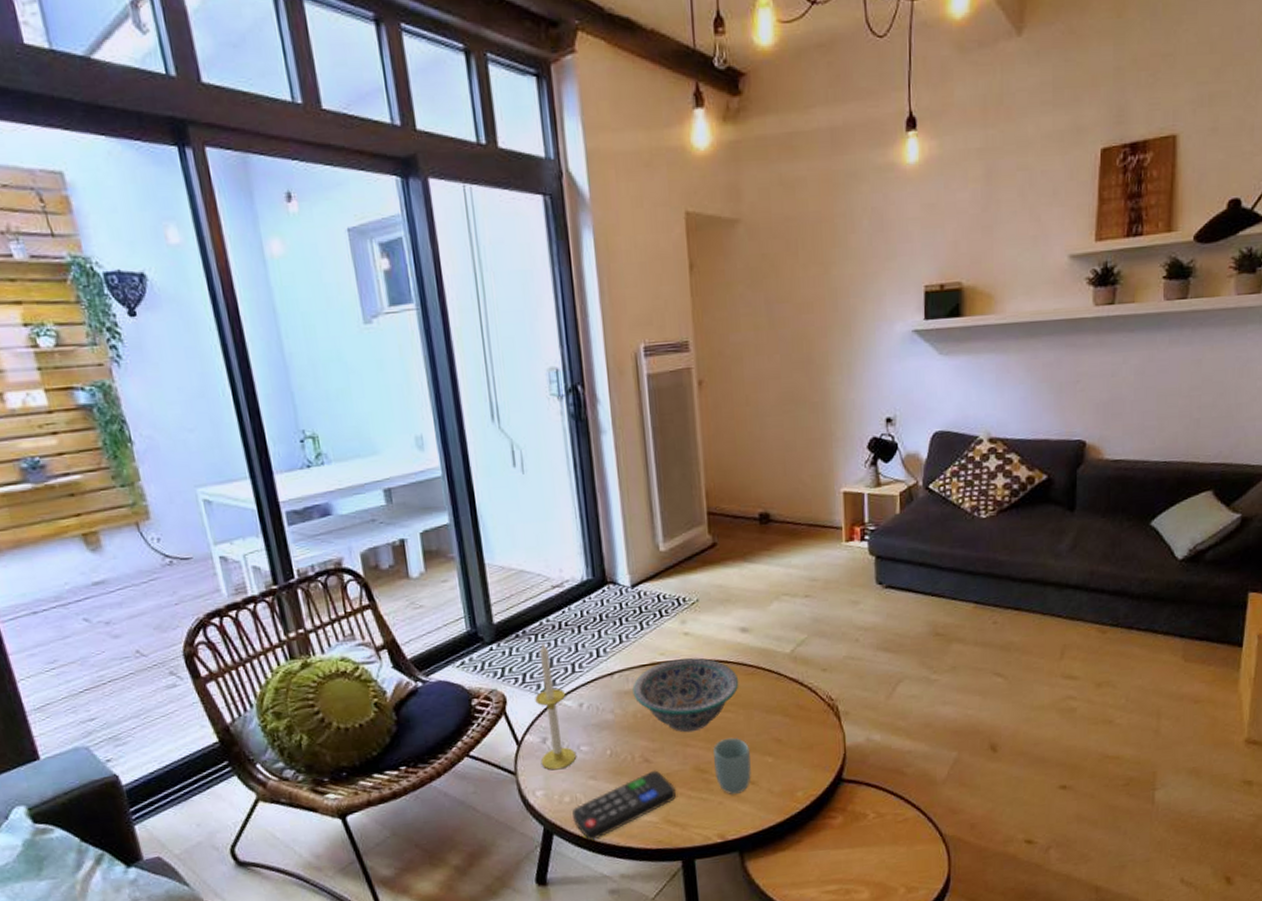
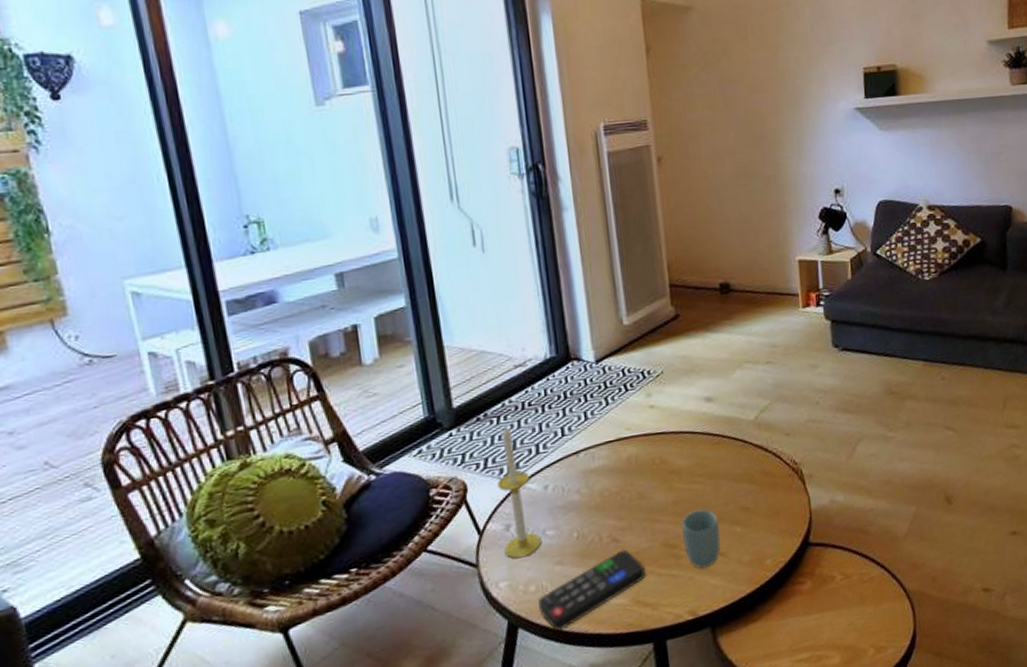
decorative bowl: present [632,657,739,733] -> none [599,430,706,508]

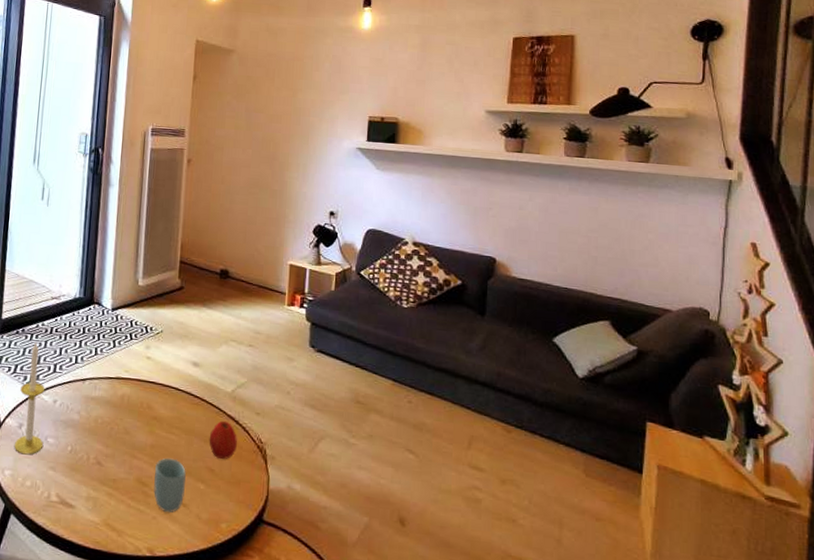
remote control: present [538,549,645,631] -> none [30,473,118,527]
apple: none [737,452,770,494] -> present [209,420,237,459]

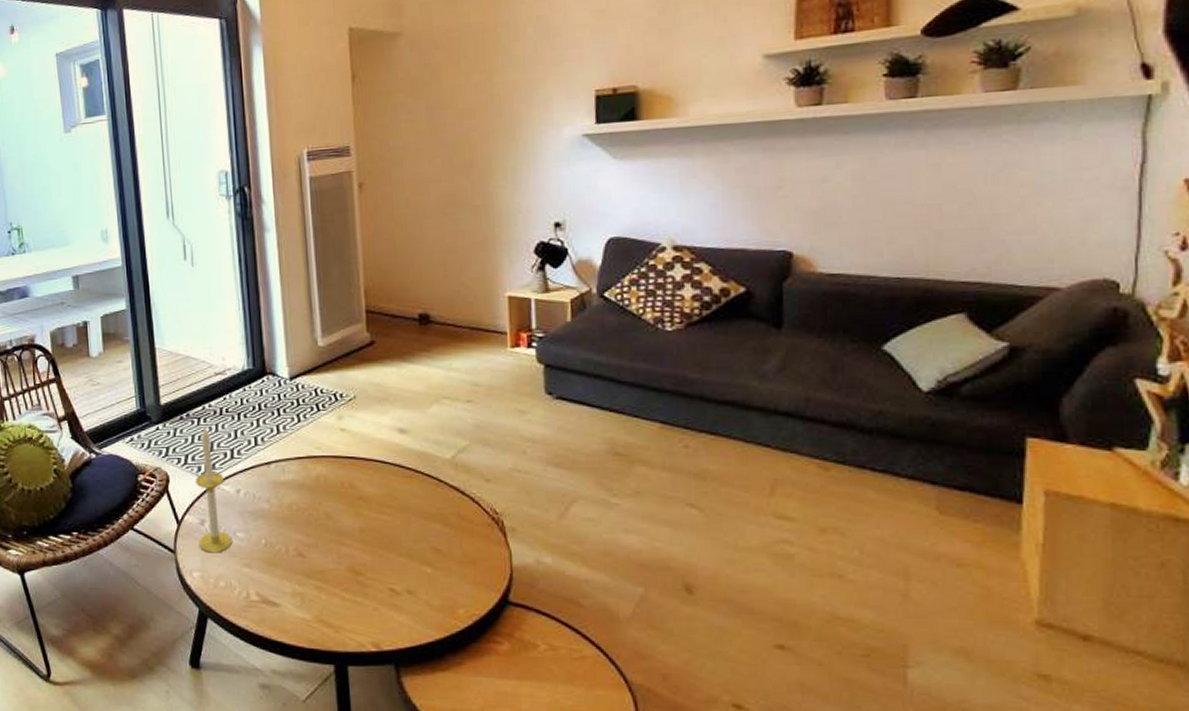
cup: present [154,458,186,513] -> none [369,541,408,603]
apple: present [209,420,237,459] -> none [430,492,466,536]

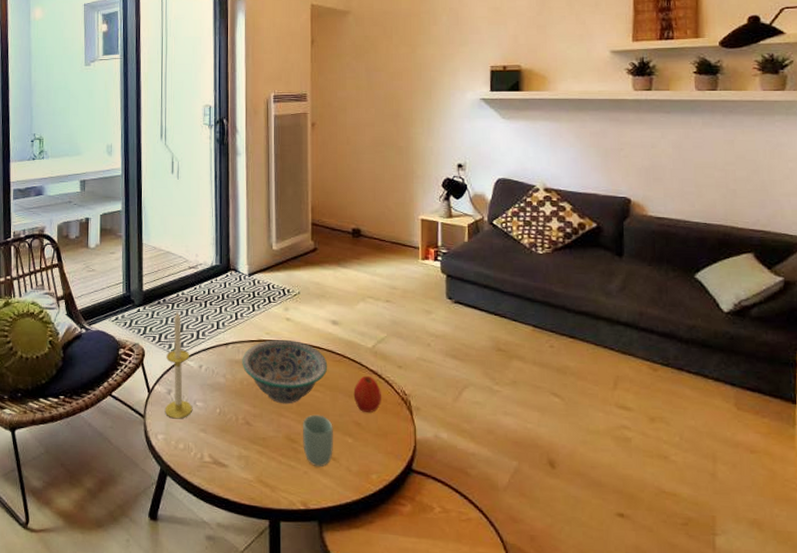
decorative bowl: none [288,454,397,531] -> present [242,339,328,404]
cup: none [369,541,408,603] -> present [303,414,333,467]
apple: none [430,492,466,536] -> present [353,375,381,413]

